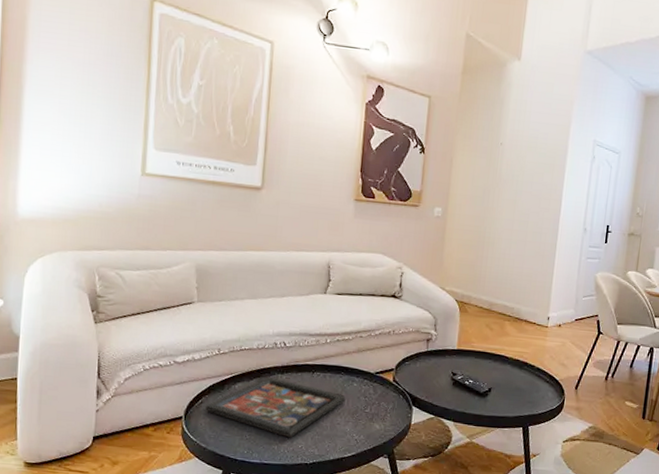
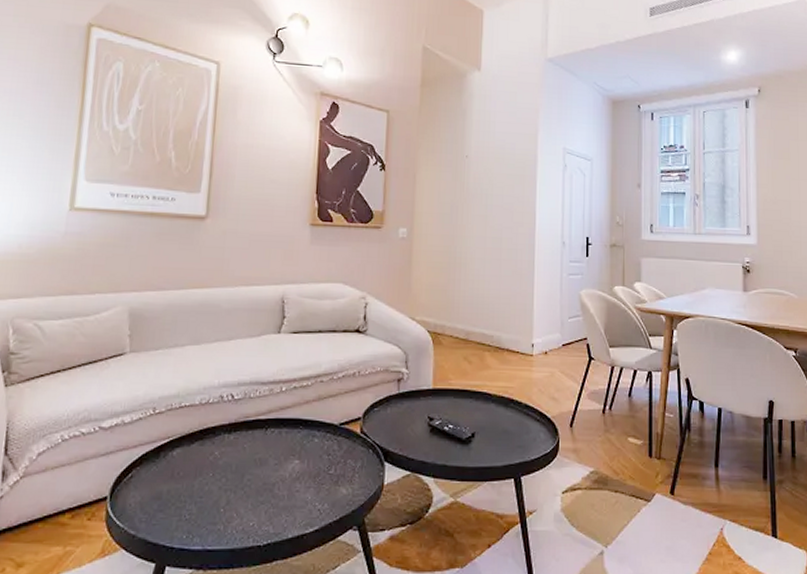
decorative tray: present [205,377,346,438] -> none [136,439,306,514]

